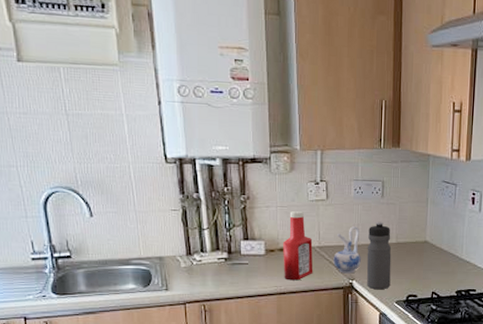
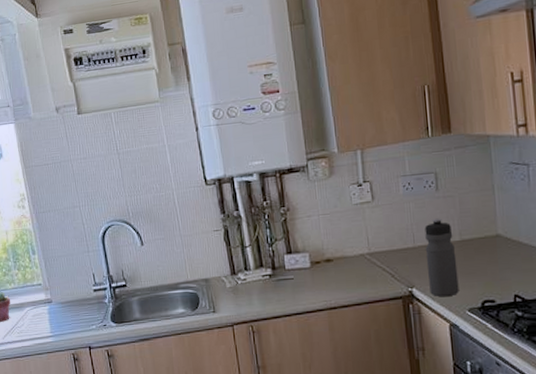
ketchup bottle: present [283,210,313,281] -> none [329,216,366,294]
ceramic pitcher: present [333,226,361,274] -> none [387,227,420,281]

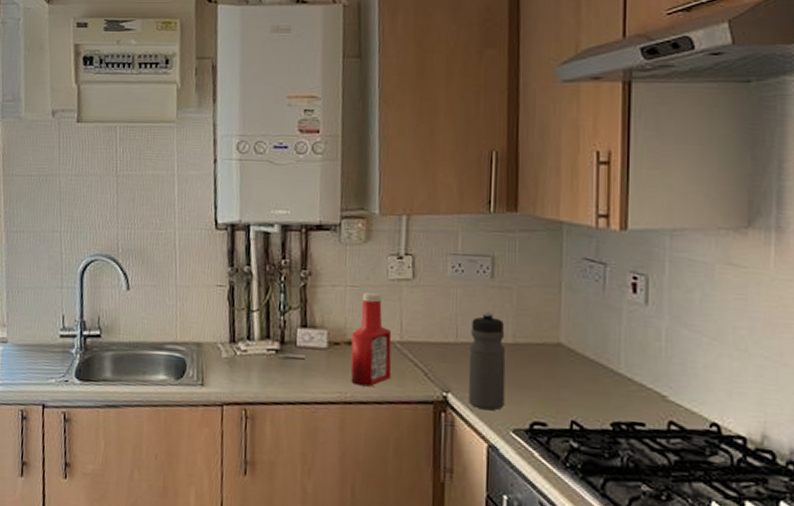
ketchup bottle: none [329,216,366,294] -> present [350,292,392,387]

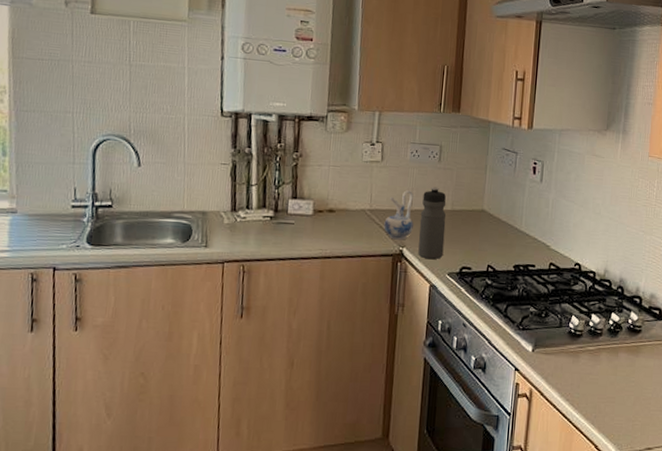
ketchup bottle: present [350,292,392,387] -> none [330,171,364,245]
ceramic pitcher: none [420,317,460,383] -> present [384,190,414,240]

